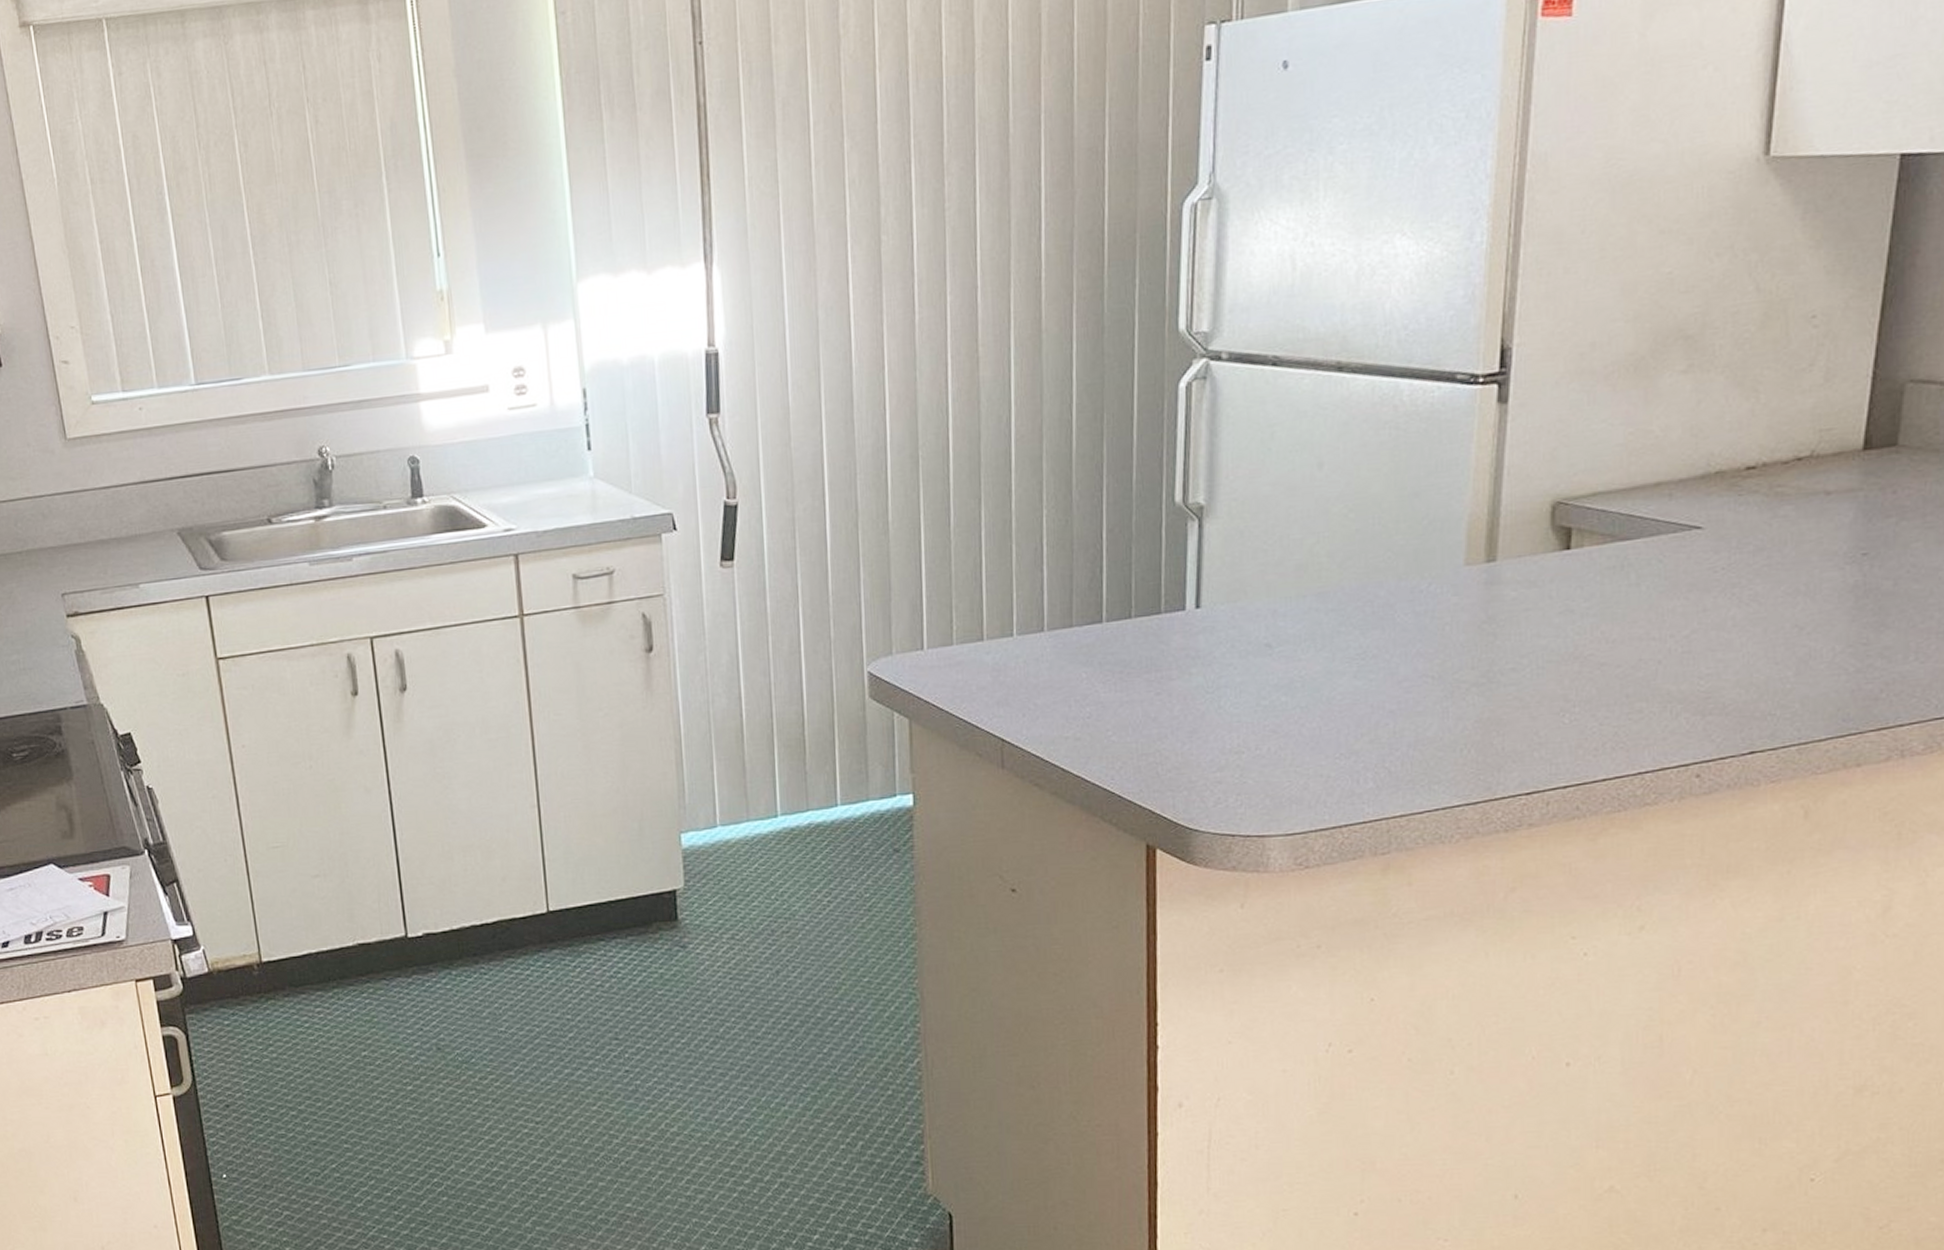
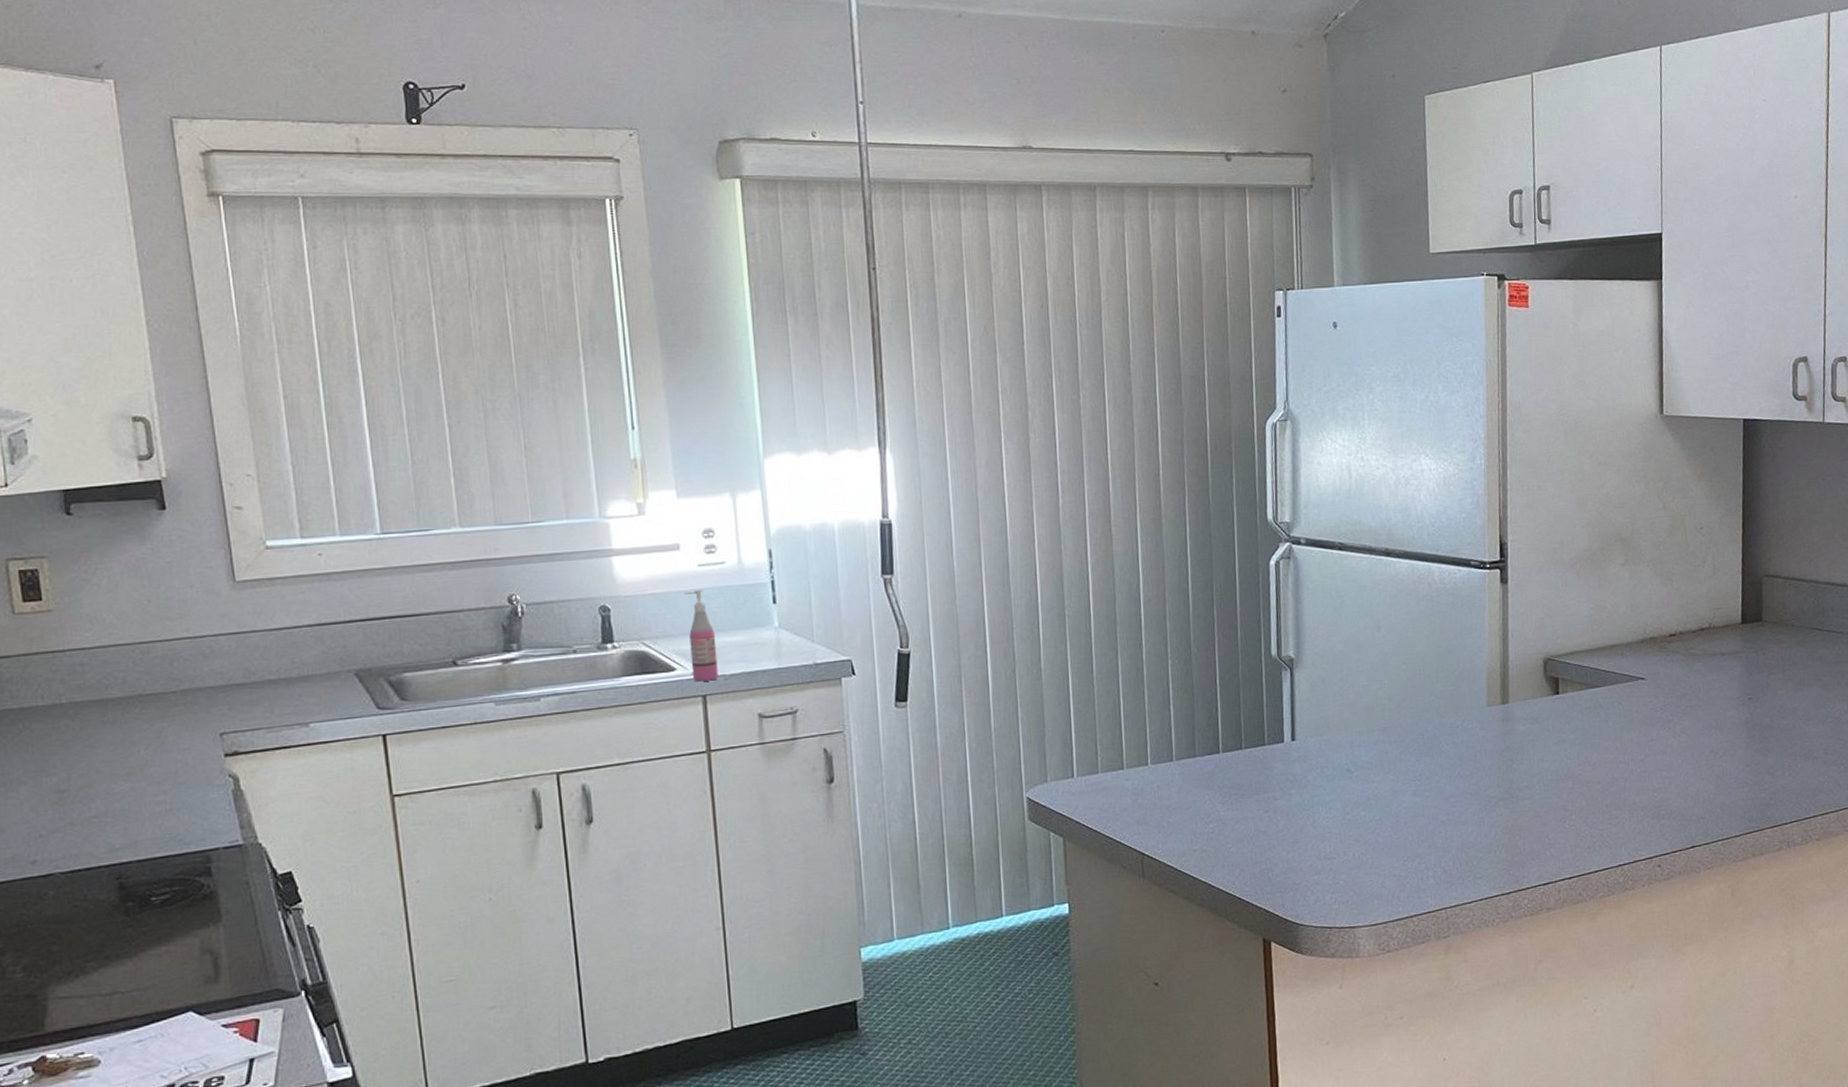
soap dispenser: none [494,436,531,539] -> present [684,589,718,682]

